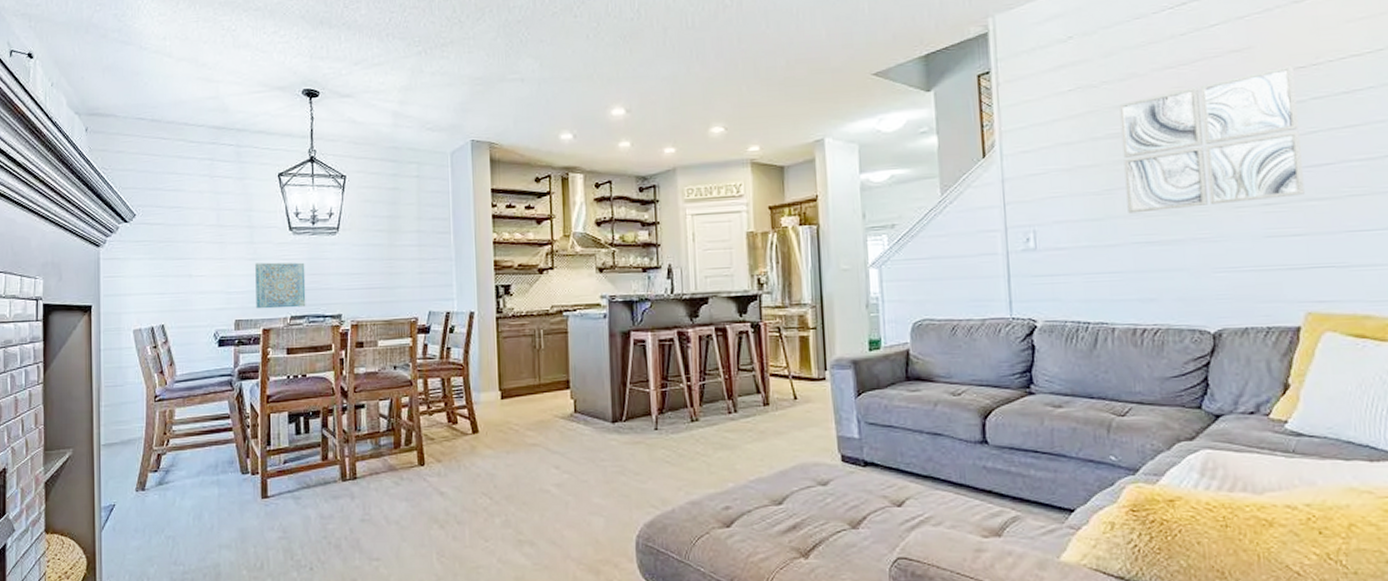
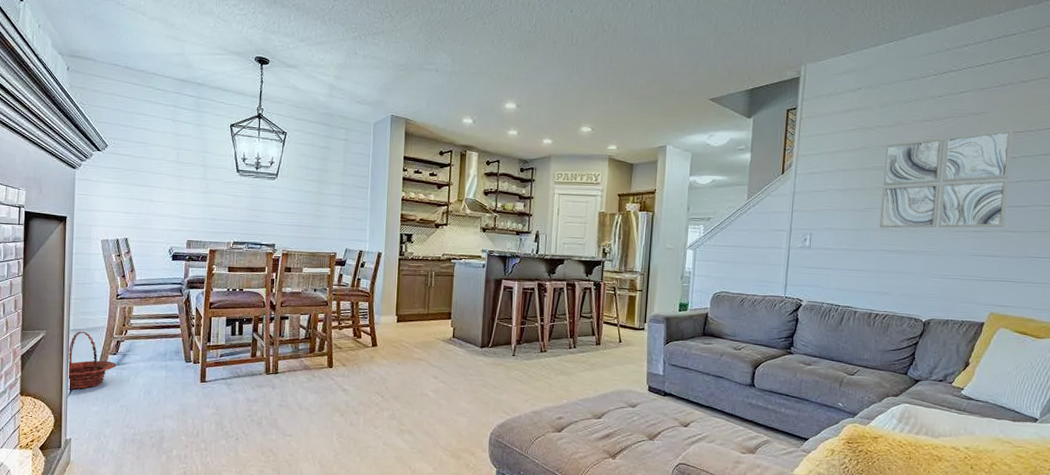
basket: none [100,445,158,521] -> present [68,331,116,390]
wall art: present [255,262,306,309] -> none [205,196,248,236]

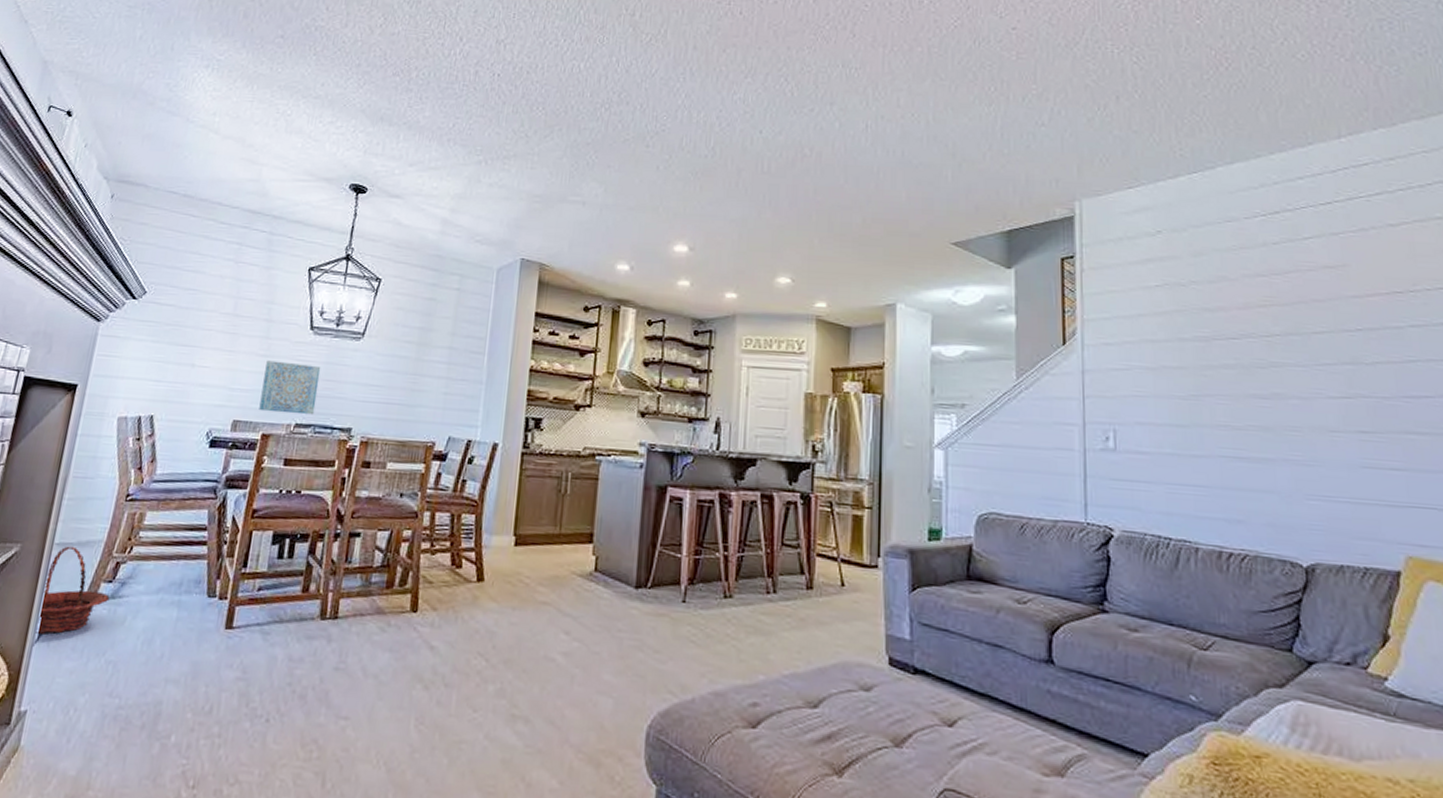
wall art: none [205,196,248,236] -> present [259,360,321,415]
wall art: present [879,130,1014,229] -> none [1208,289,1403,427]

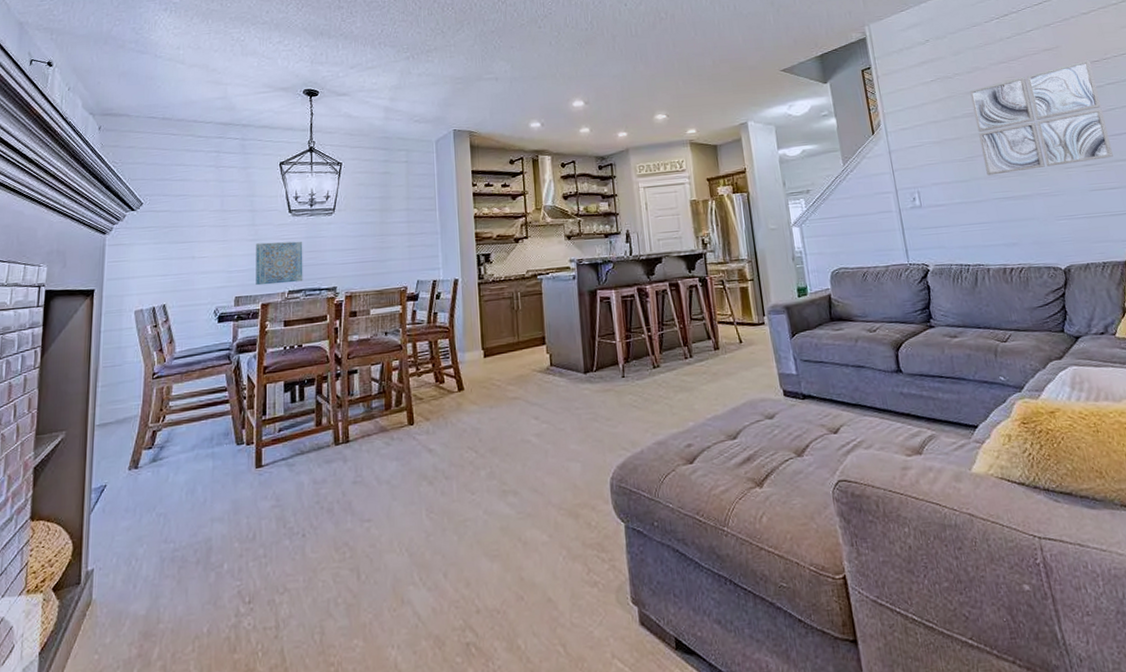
basket: present [35,546,110,634] -> none [91,425,152,503]
wall art: none [1208,289,1403,427] -> present [969,60,1113,176]

